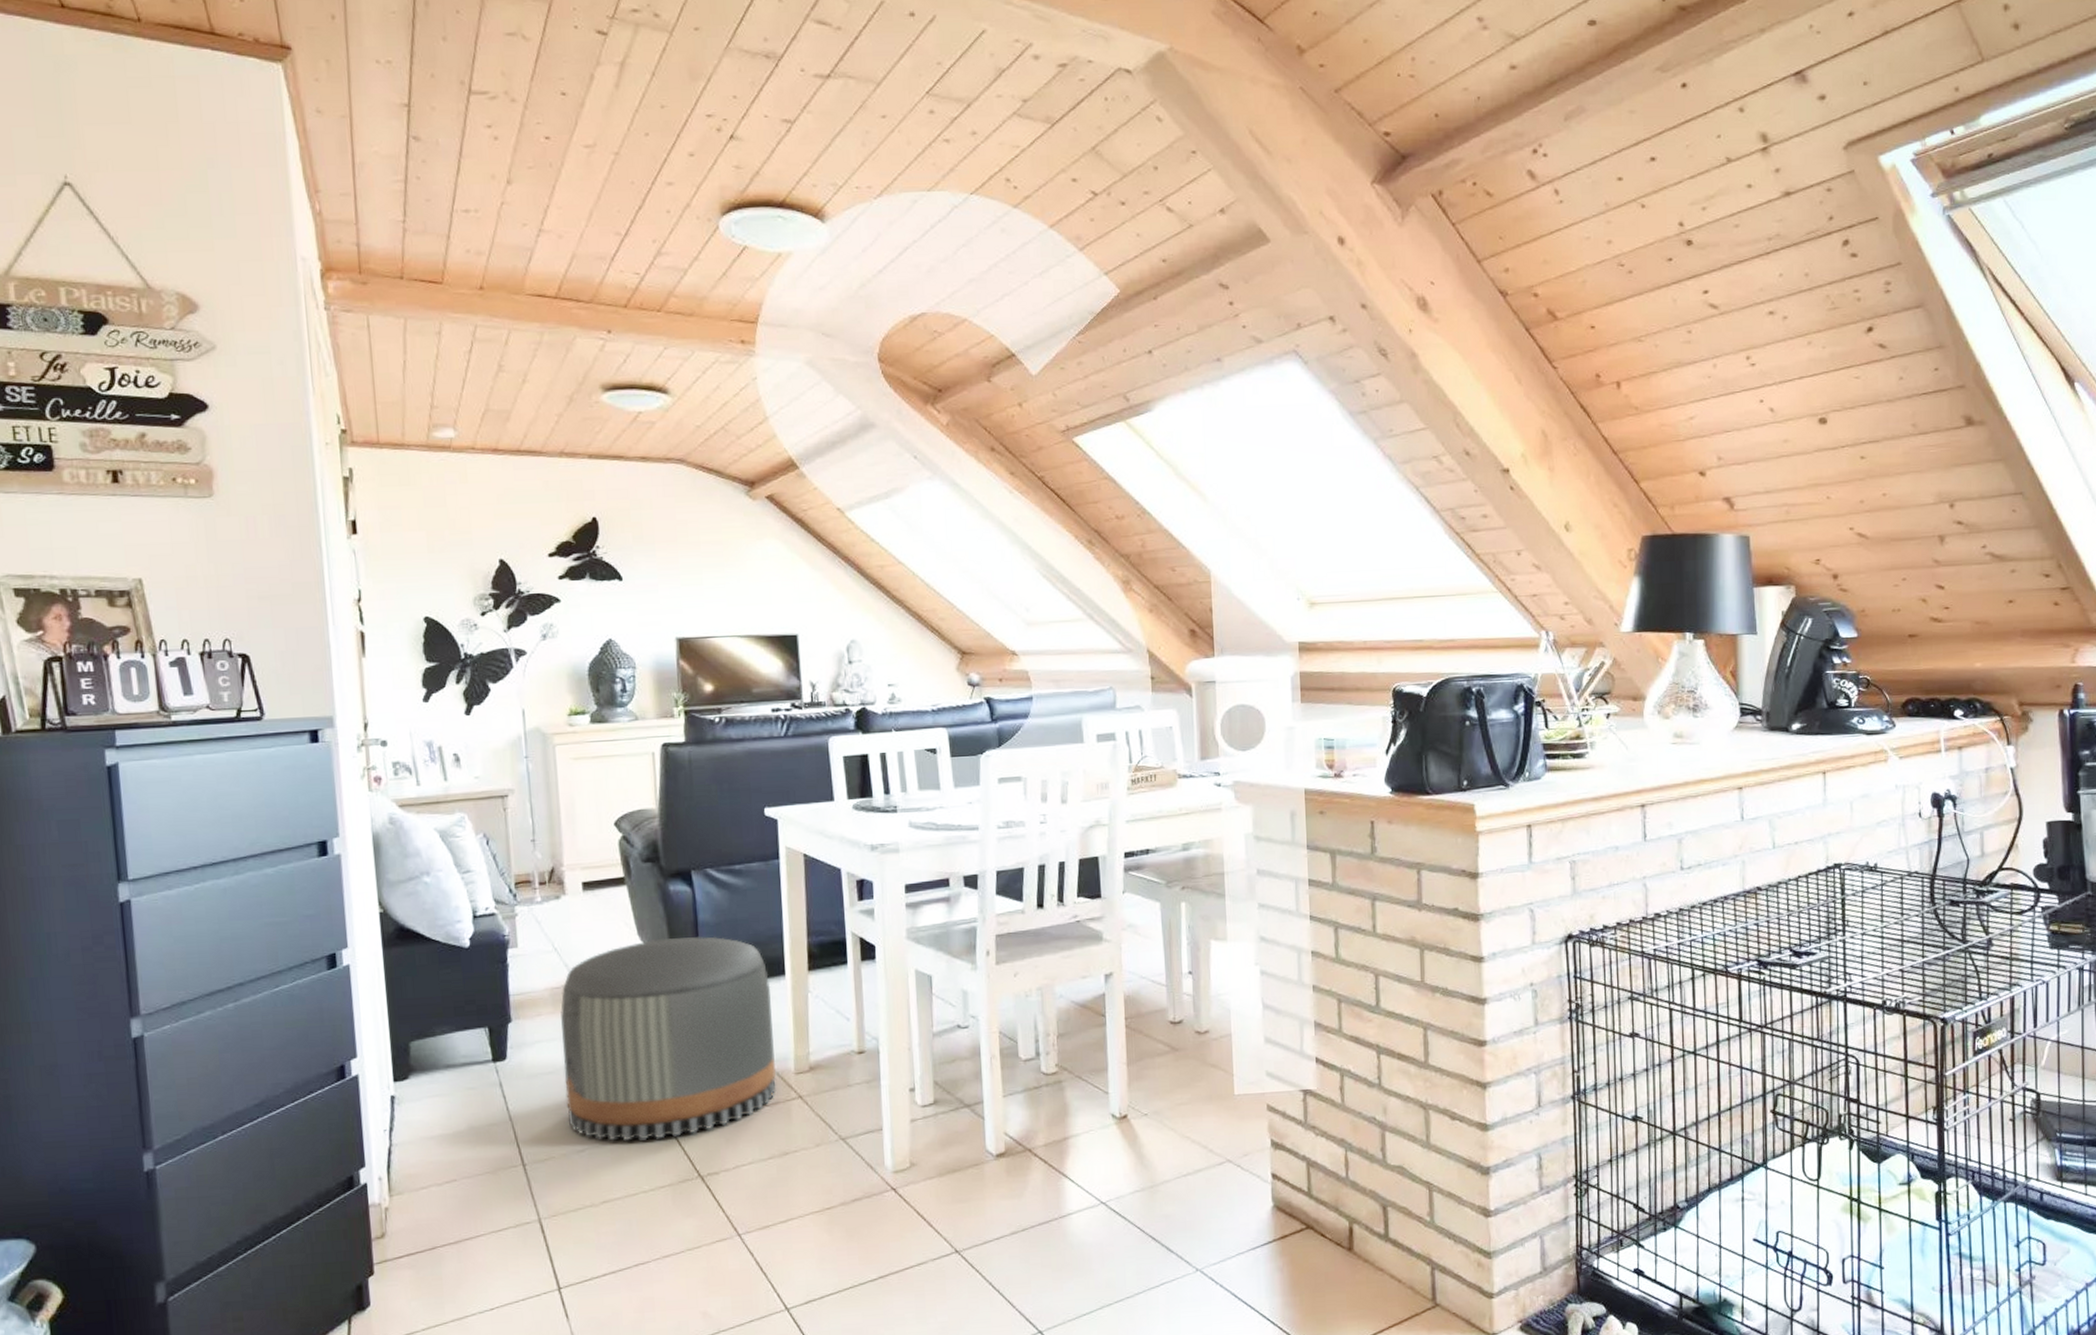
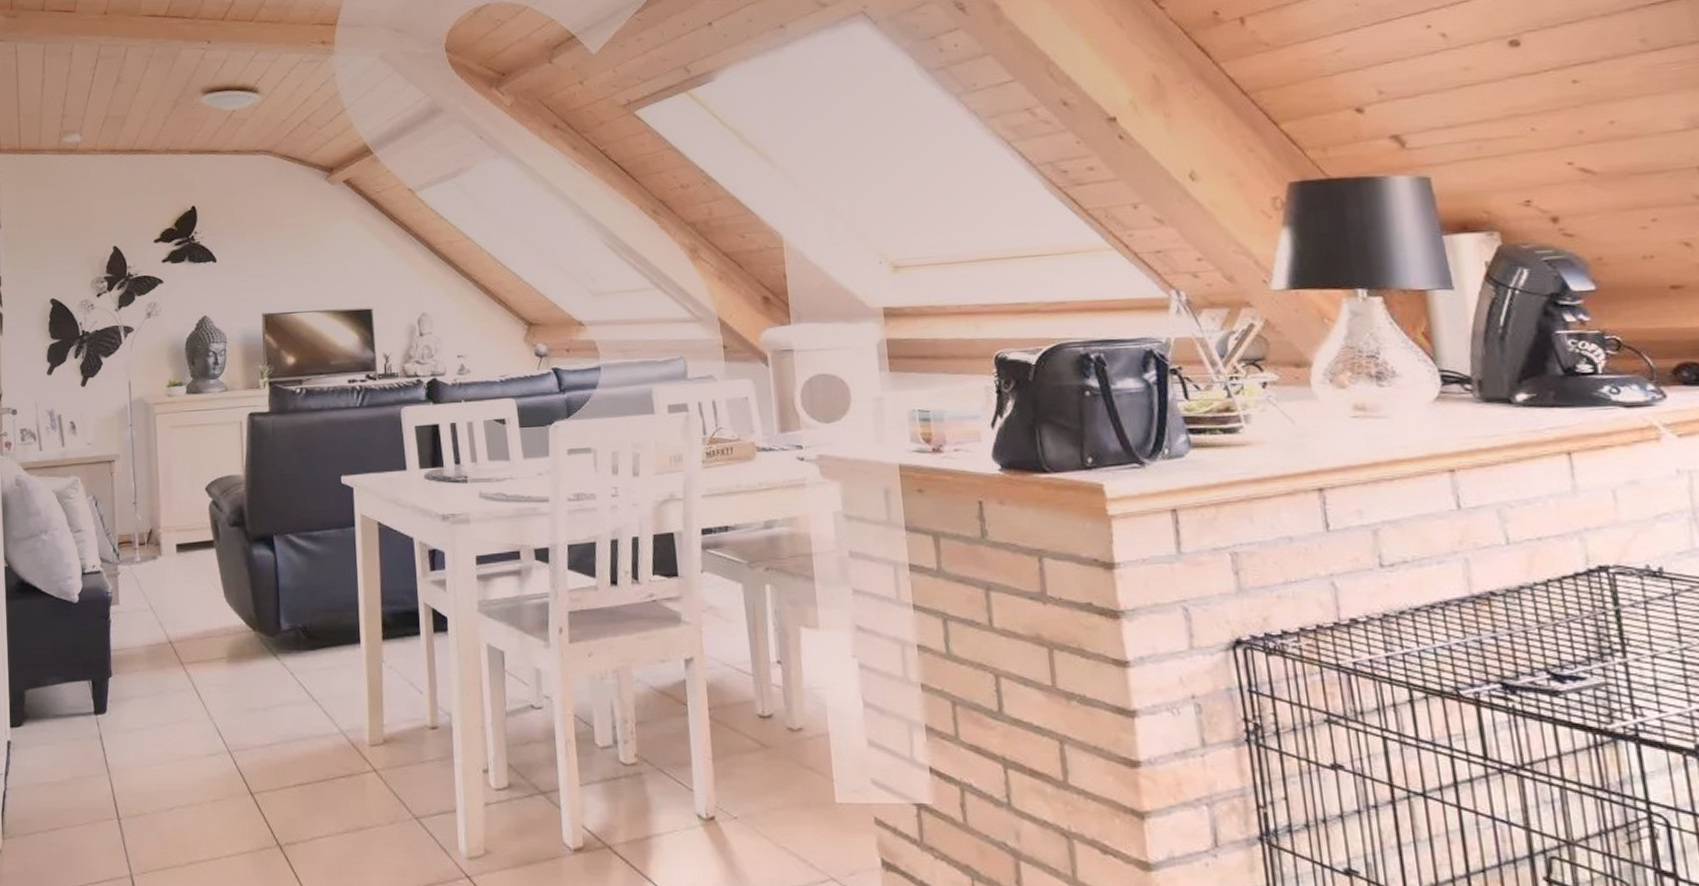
pouf: present [560,936,777,1141] -> none [155,601,352,803]

